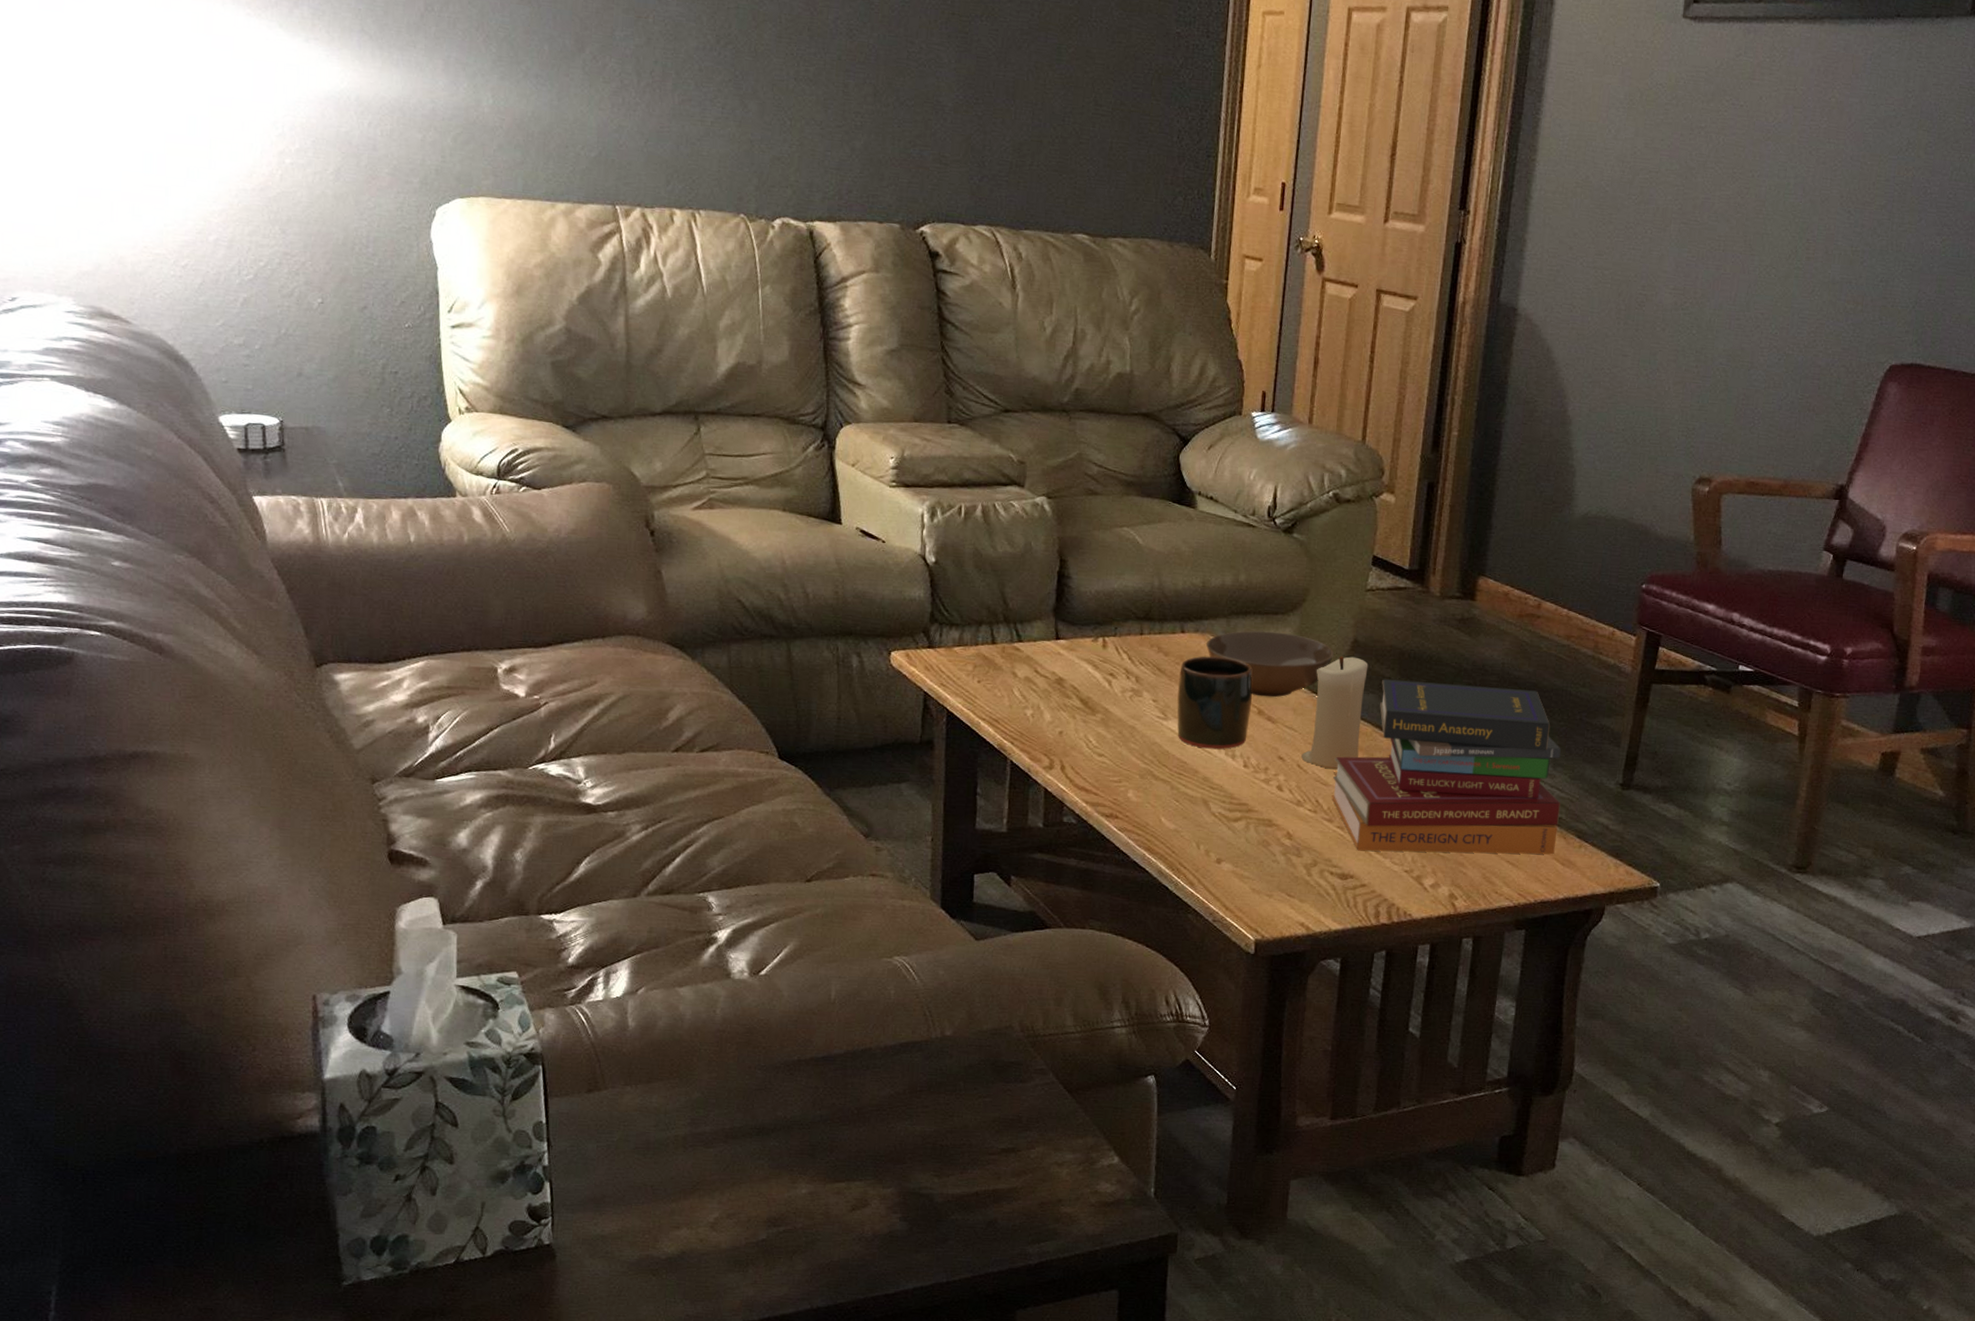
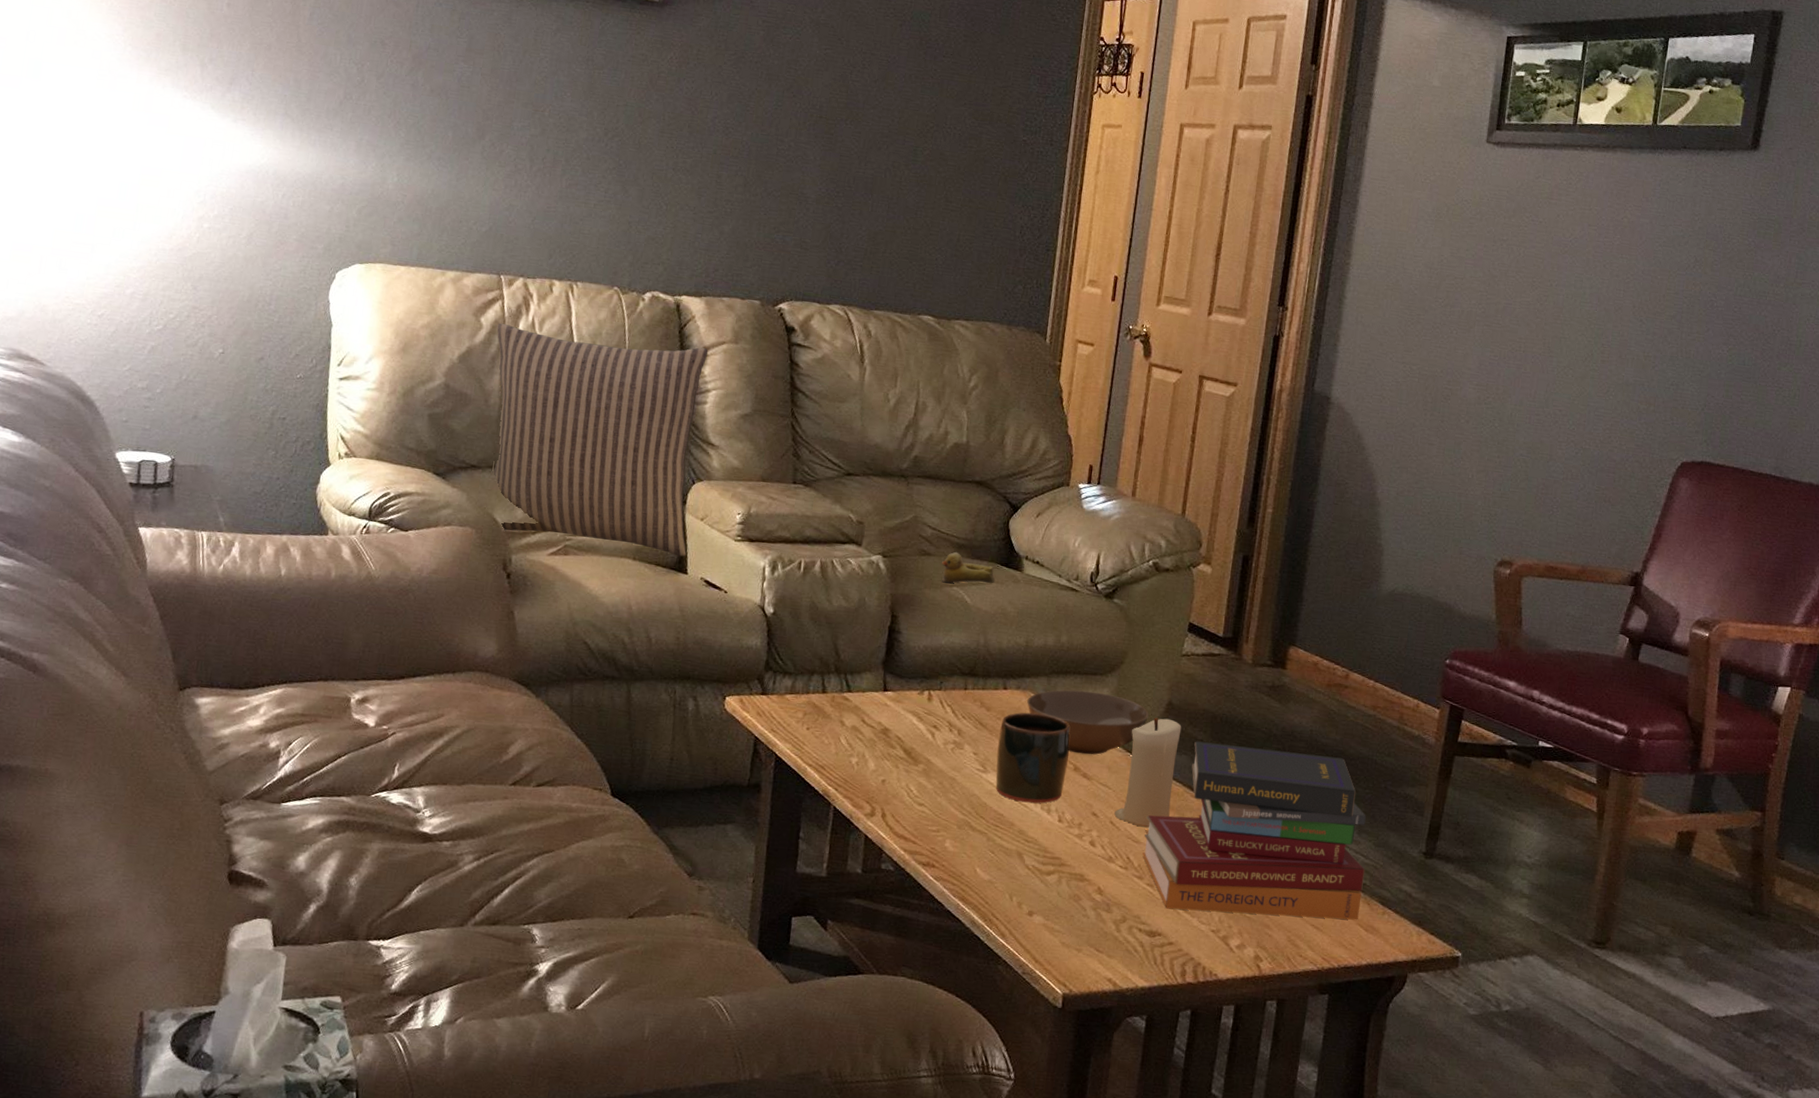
pillow: none [616,258,848,506] -> present [492,323,708,557]
rubber duck: none [1109,489,1168,524] -> present [941,551,996,584]

